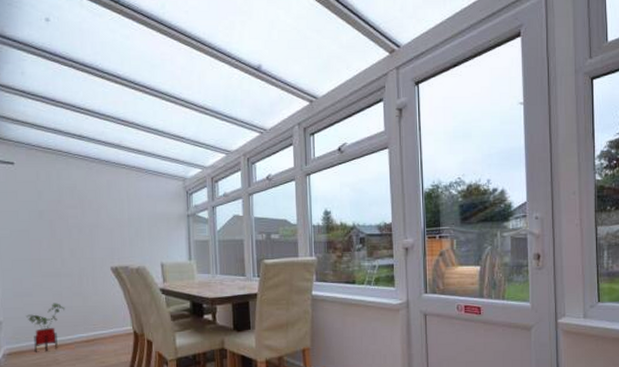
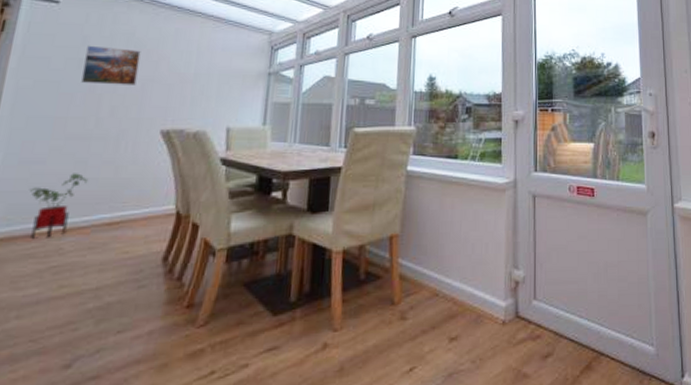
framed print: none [43,199,85,232] -> present [81,45,141,85]

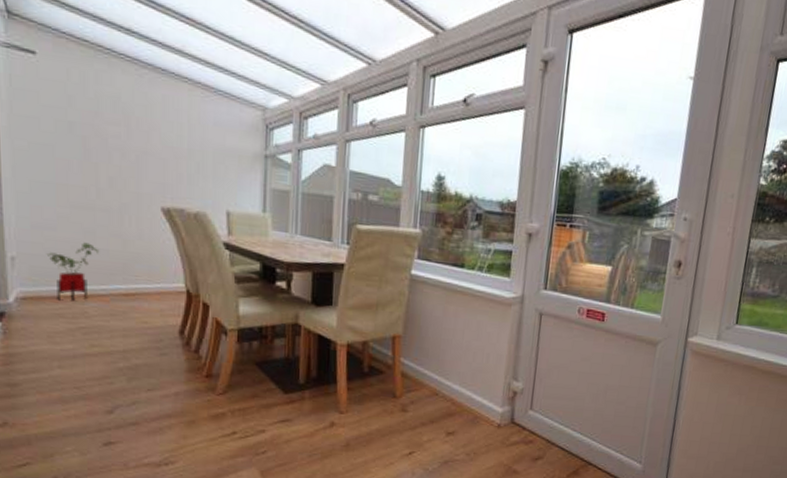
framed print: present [81,45,141,85] -> none [74,107,130,157]

